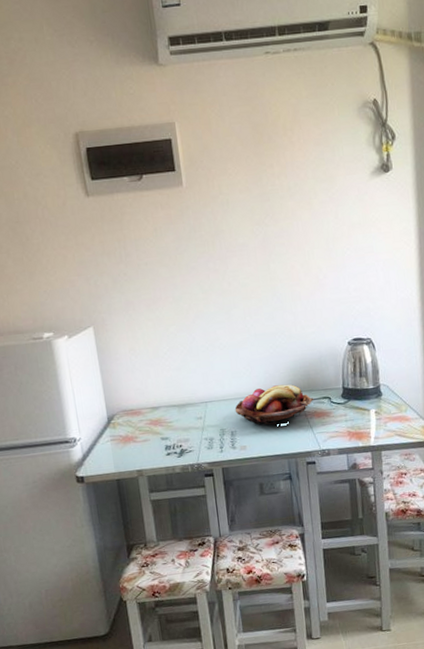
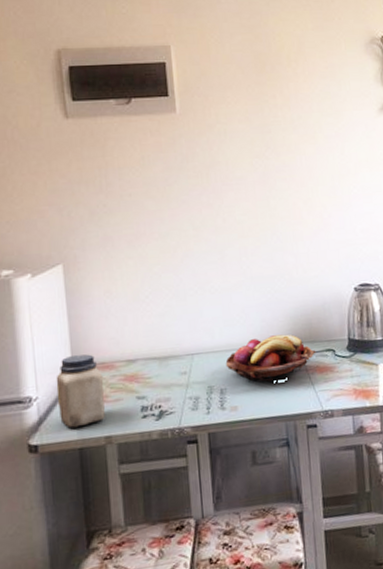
jar: none [94,402,136,463] -> present [56,354,105,428]

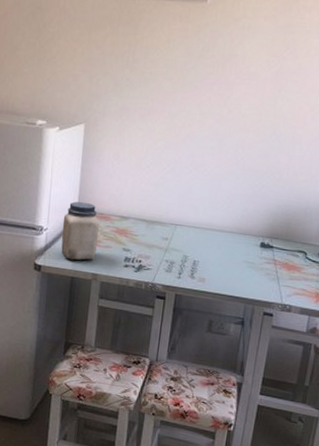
fruit basket: present [225,334,316,382] -> none [203,224,289,265]

